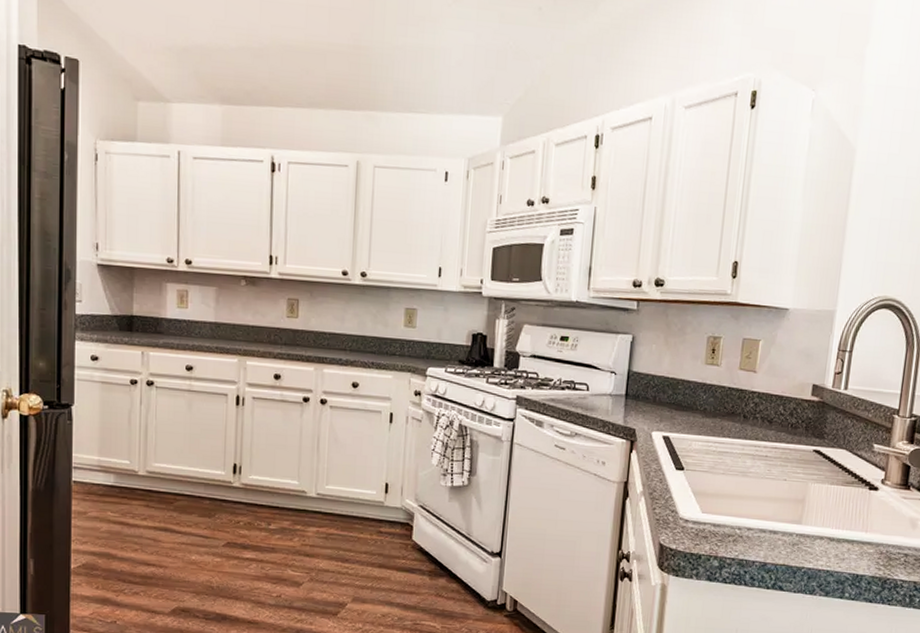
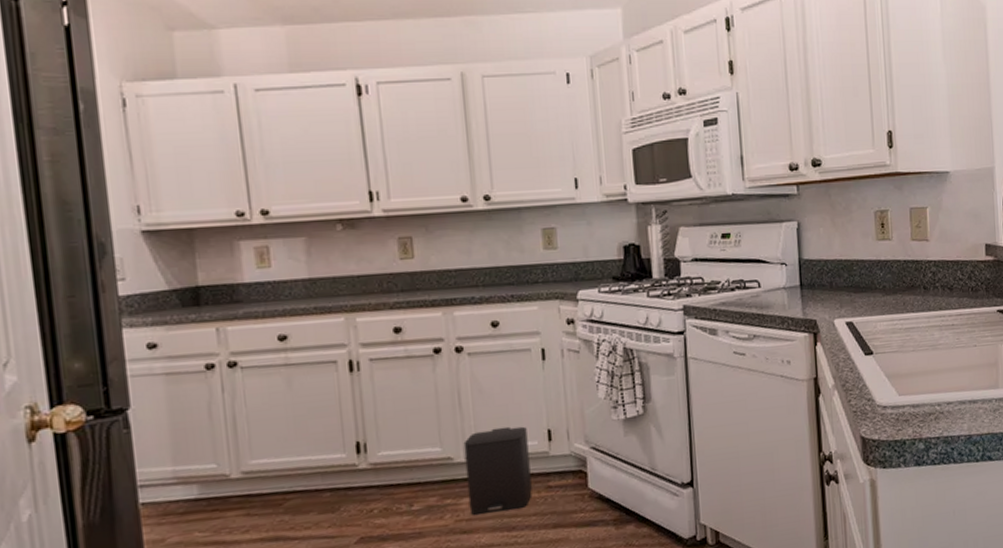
pedal bin: none [314,473,369,545] -> present [463,426,532,515]

